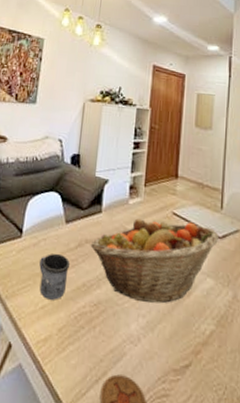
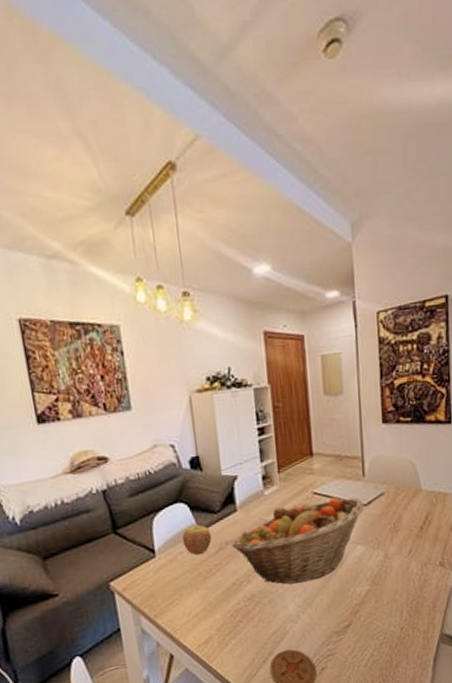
mug: present [39,253,71,300] -> none [181,562,216,607]
apple: none [48,216,75,246] -> present [182,525,212,556]

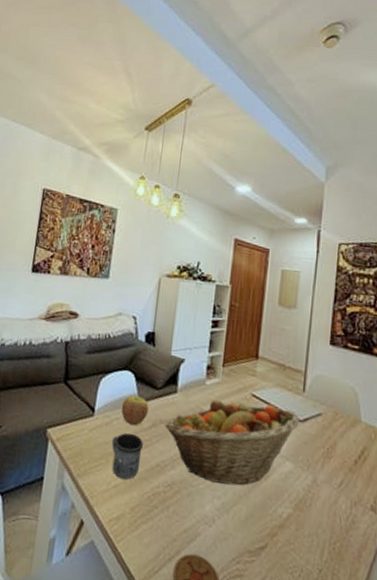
mug: none [181,562,216,607] -> present [112,433,144,480]

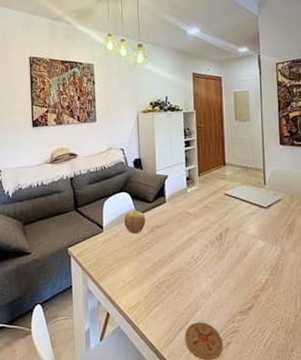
mug: present [112,433,144,480] -> none [121,240,147,276]
fruit basket: present [164,400,300,486] -> none [160,199,265,266]

